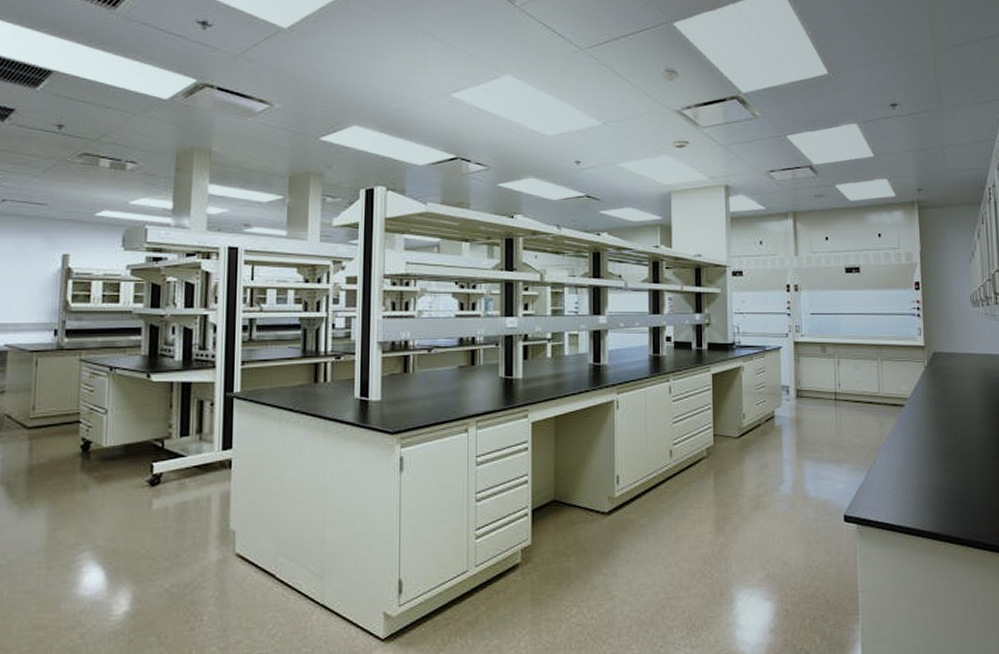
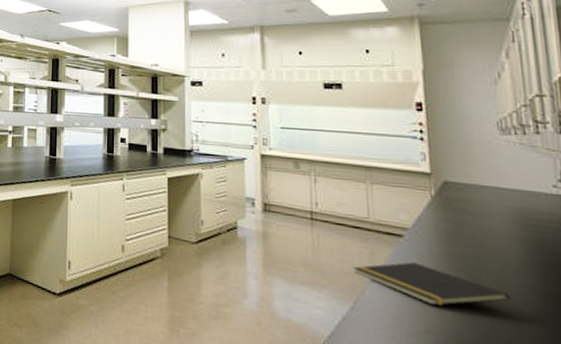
notepad: none [866,428,977,464] -> present [352,262,511,306]

